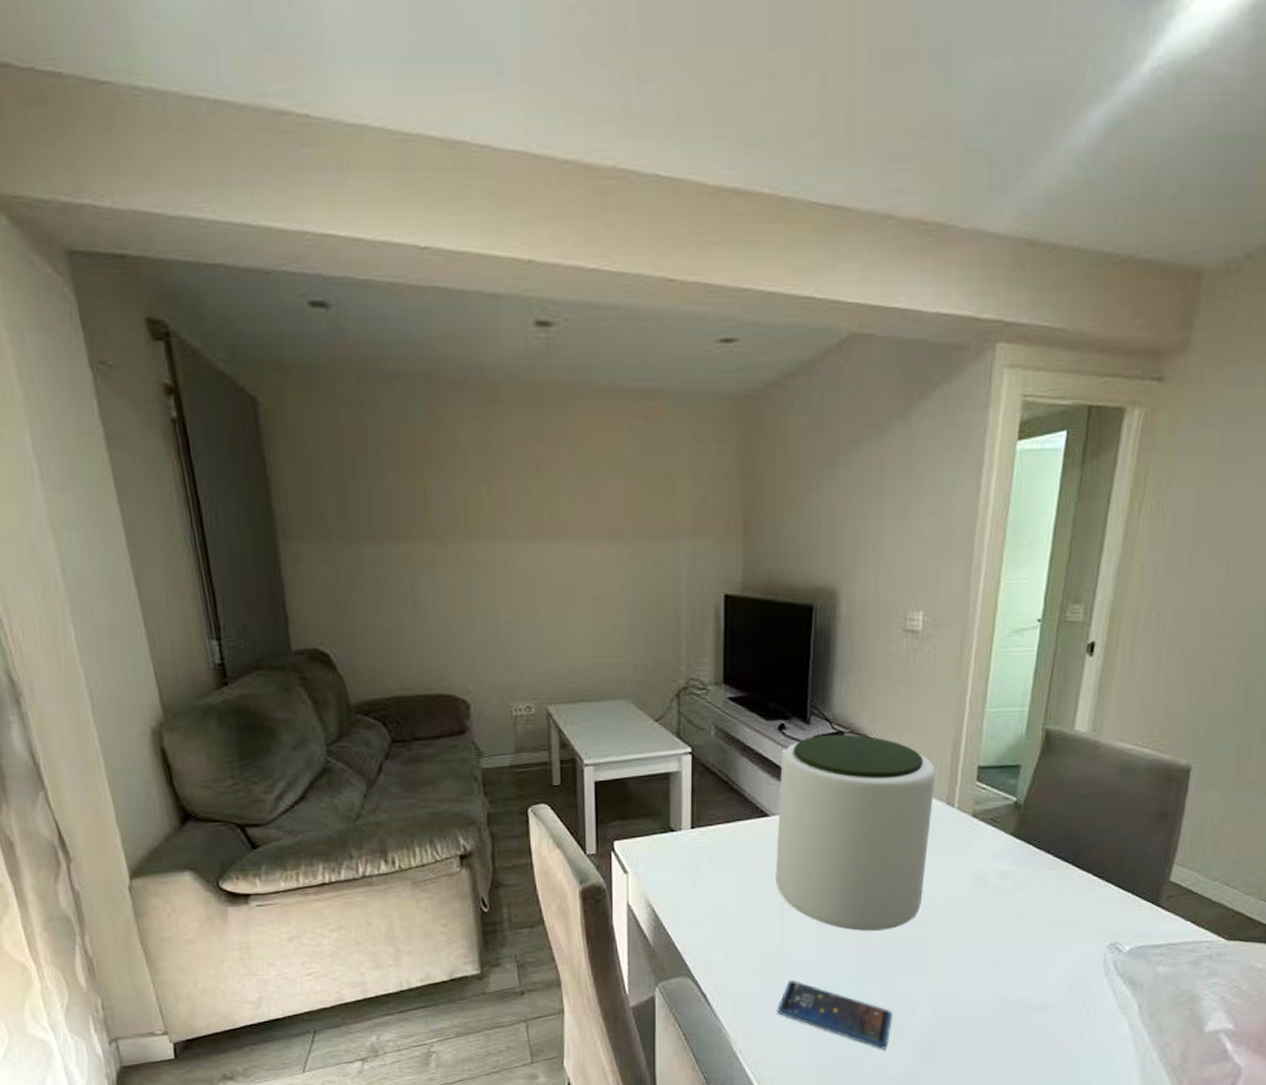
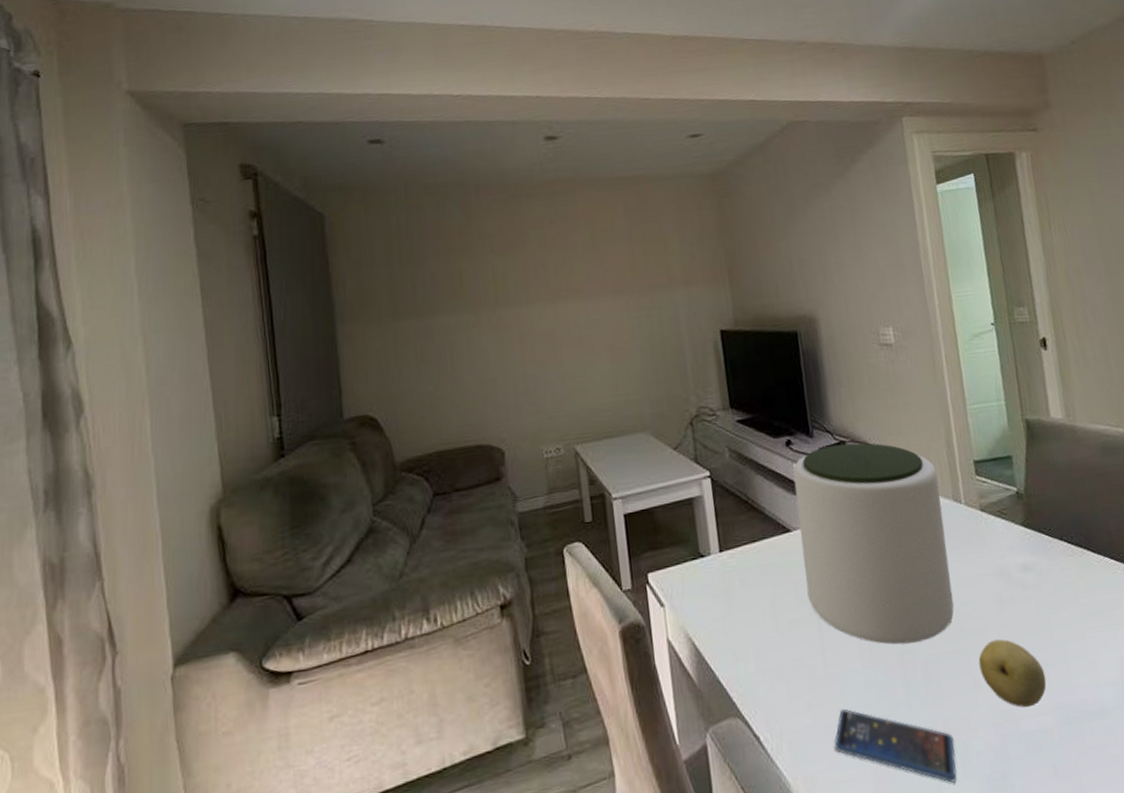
fruit: none [933,936,996,996] -> present [978,639,1047,708]

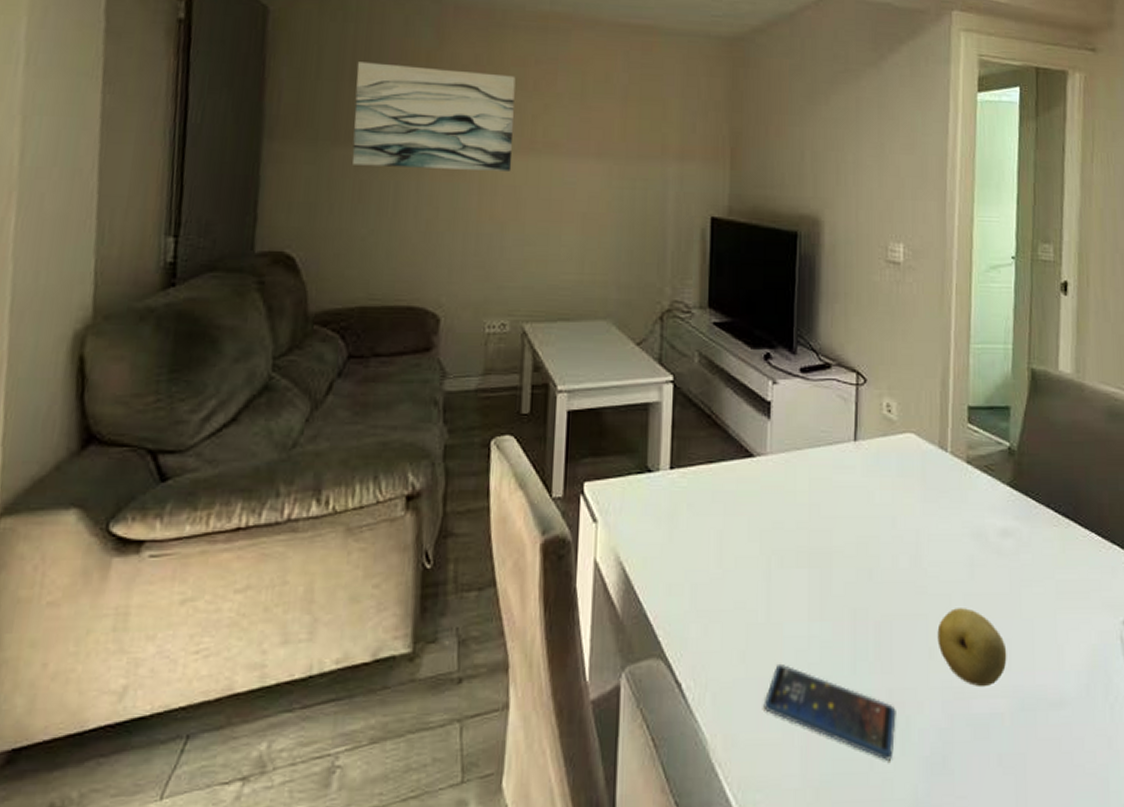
wall art: none [402,237,544,334] -> present [352,61,516,171]
plant pot: present [793,442,954,645] -> none [761,366,926,600]

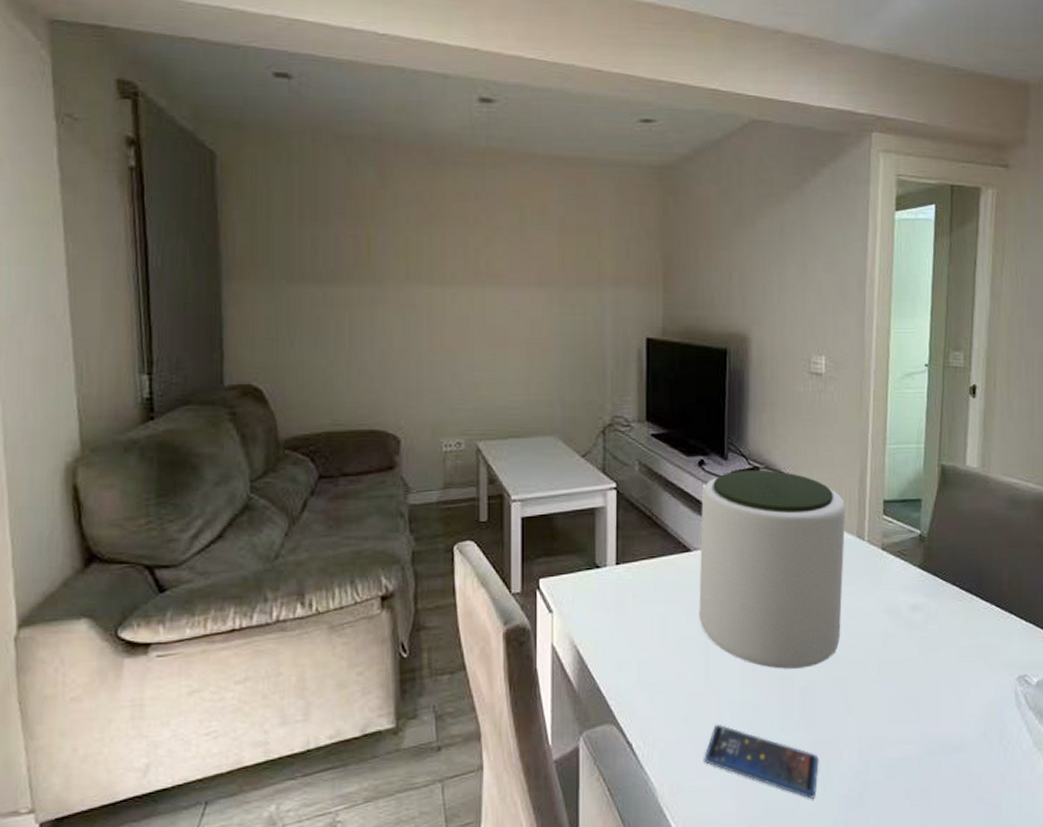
wall art: present [352,61,516,171] -> none [305,202,458,302]
plant pot: none [761,366,926,600] -> present [699,469,845,669]
fruit: present [937,608,1007,686] -> none [855,672,915,736]

